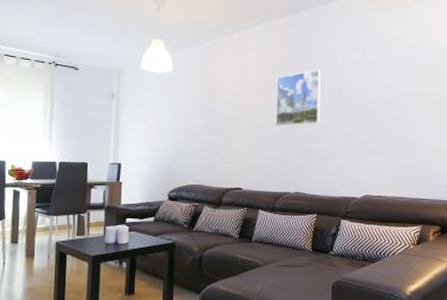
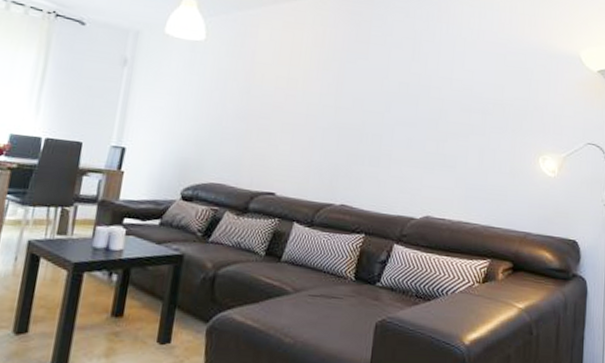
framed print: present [276,69,322,127] -> none [325,57,387,124]

